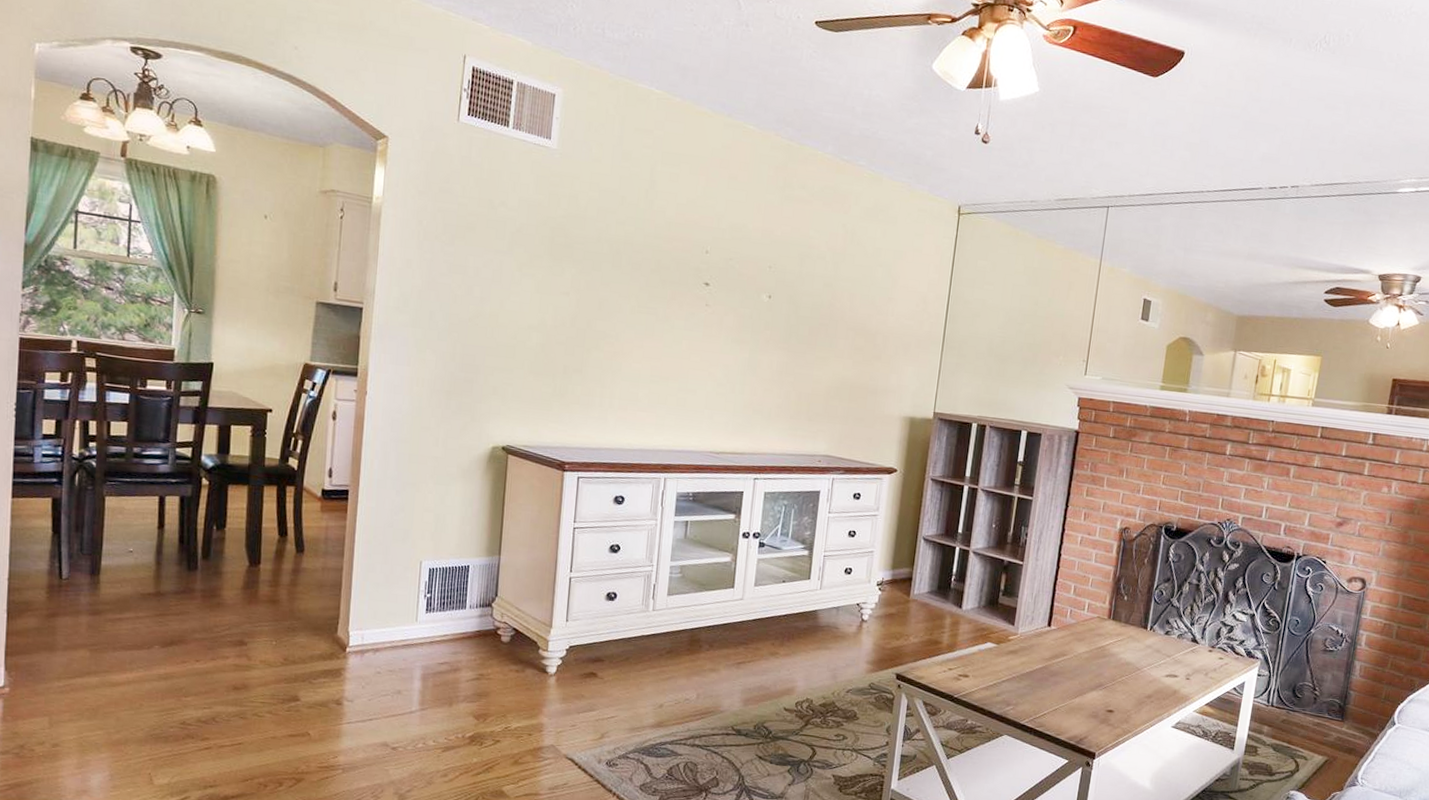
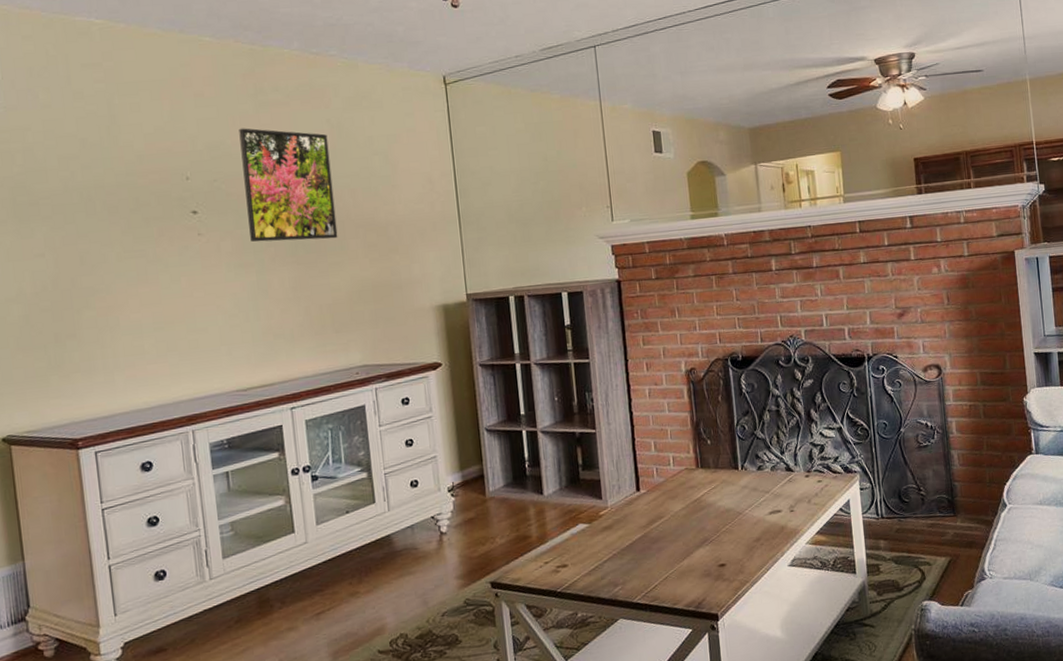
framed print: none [751,216,840,336] -> present [239,128,338,242]

